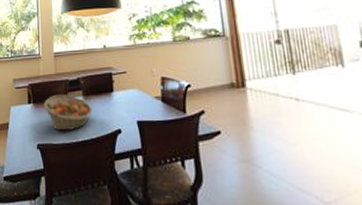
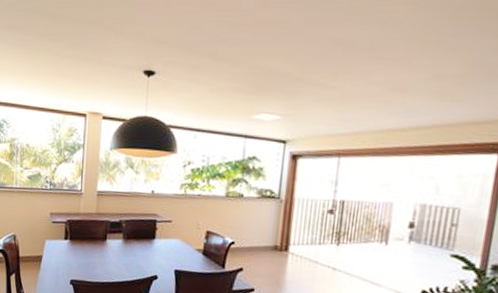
fruit basket: present [43,94,92,131] -> none [80,234,131,271]

